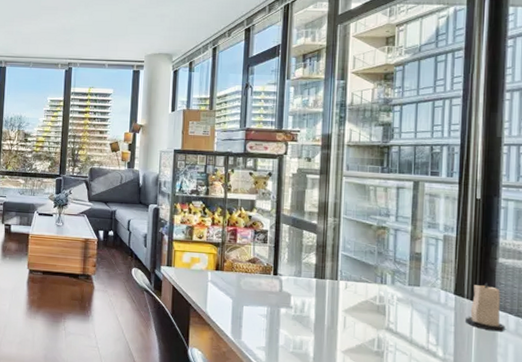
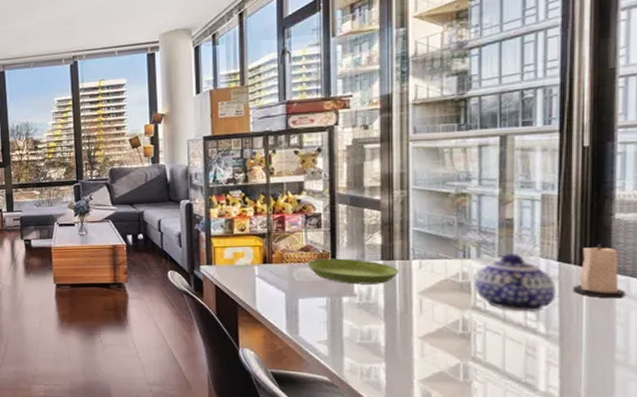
saucer: none [252,271,329,300] -> present [307,258,400,285]
teapot: none [388,283,453,338] -> present [474,254,556,313]

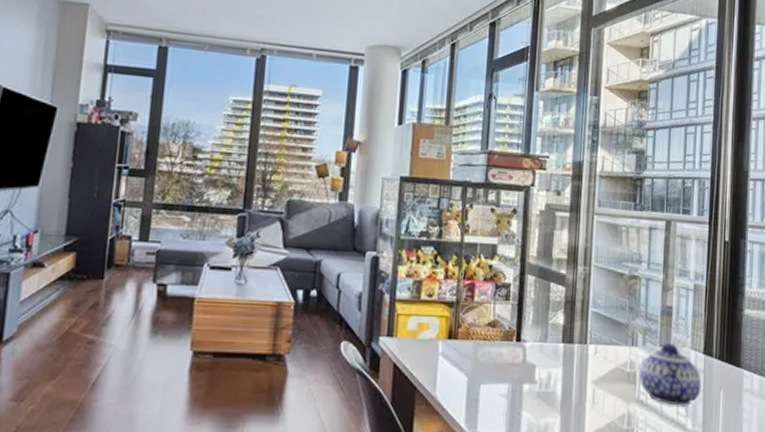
saucer: present [307,258,400,285] -> none [492,337,578,370]
candle: present [573,243,626,299] -> none [714,338,750,395]

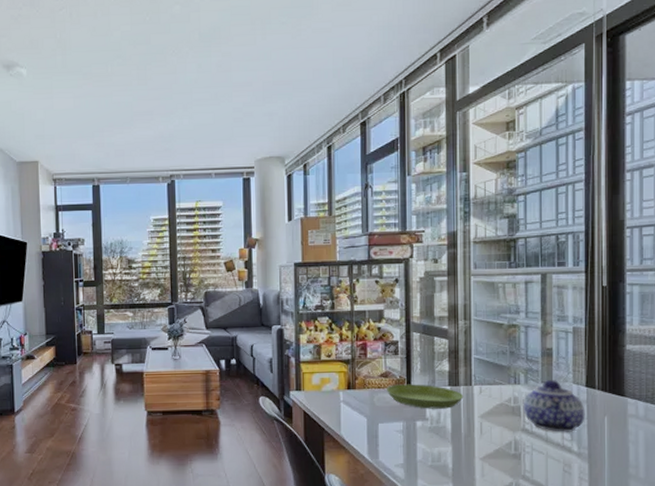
saucer: none [492,337,578,370] -> present [386,384,464,409]

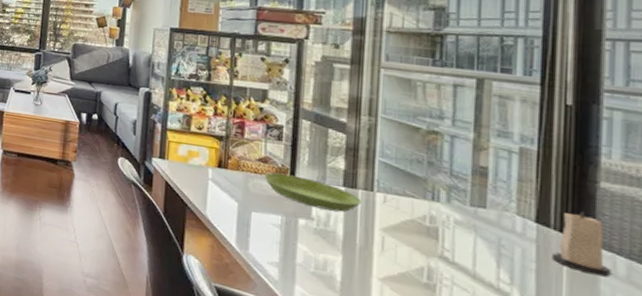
teapot: present [523,380,585,433] -> none [442,204,533,275]
candle: none [598,371,635,420] -> present [552,211,612,277]

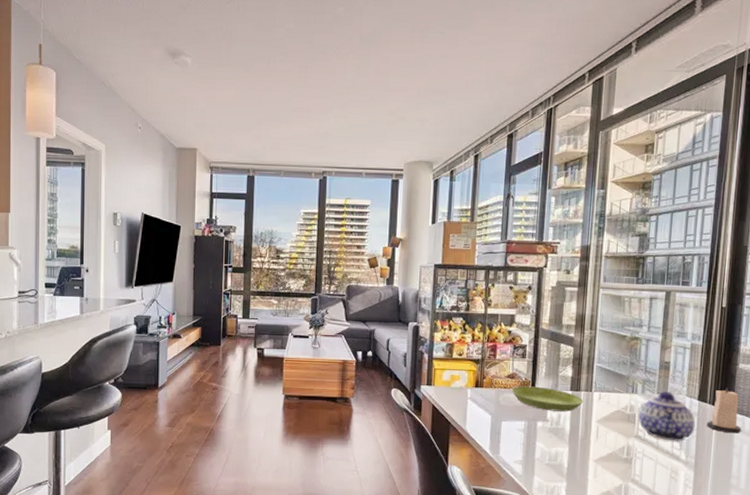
teapot: none [442,204,533,275] -> present [638,392,696,443]

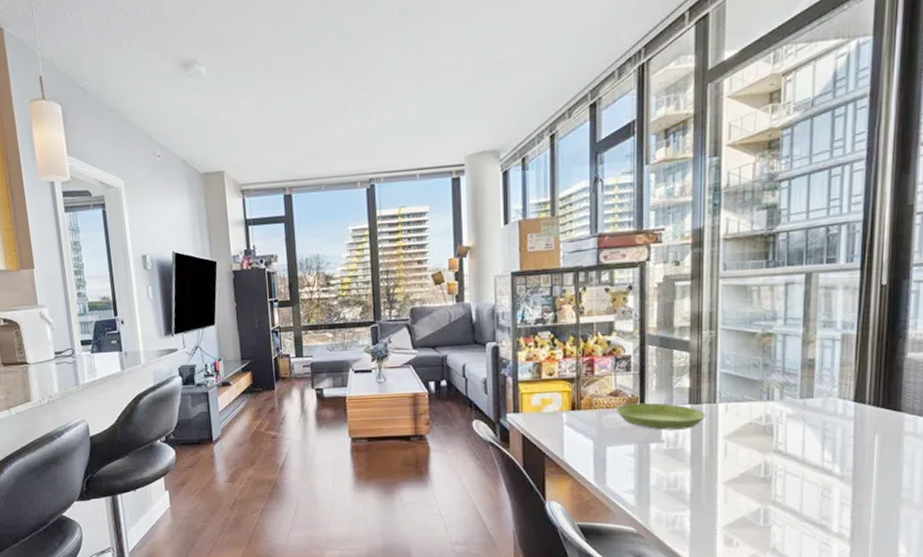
teapot: present [638,392,696,443] -> none [776,395,852,454]
candle: present [707,387,742,434] -> none [867,383,914,438]

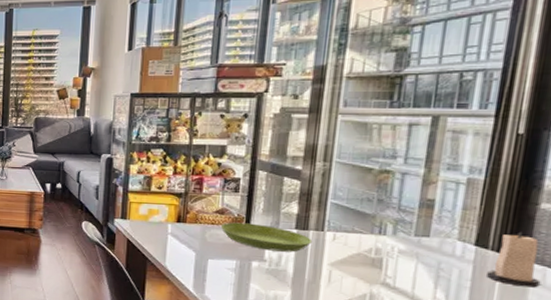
candle: none [867,383,914,438] -> present [487,231,541,288]

